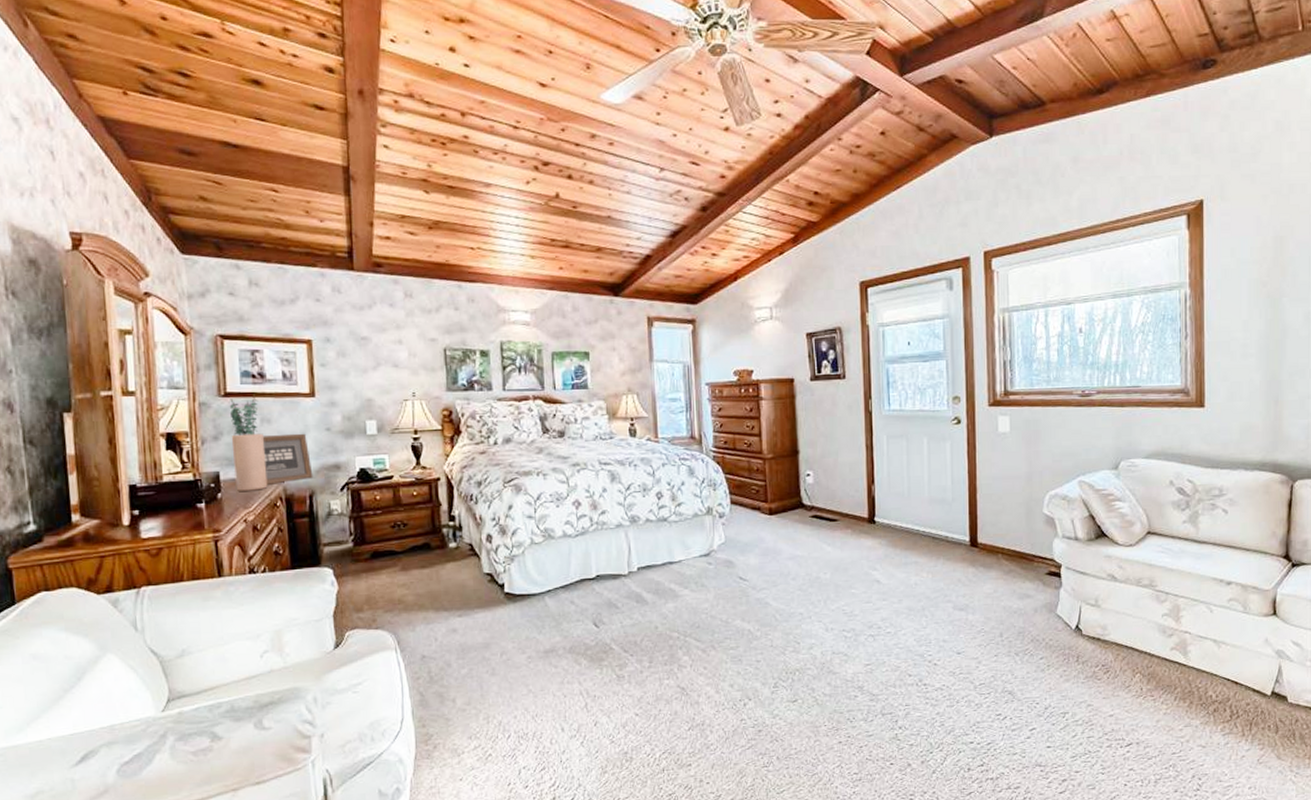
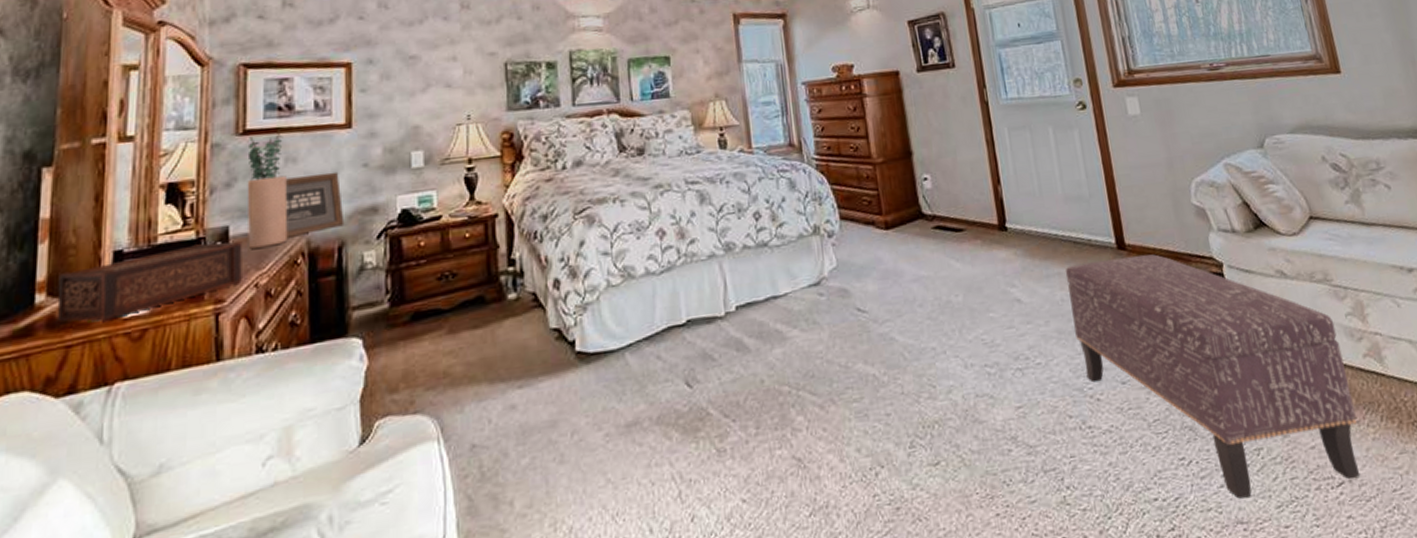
decorative box: none [87,484,234,541] -> present [57,241,242,323]
ottoman: none [921,552,1153,748] -> present [1065,254,1360,499]

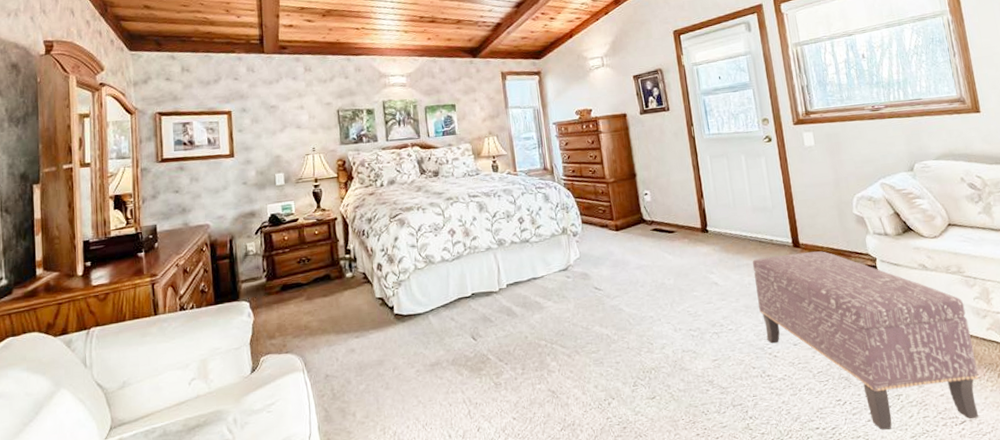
decorative box: present [57,241,242,323] -> none [49,235,168,289]
vase: present [247,129,288,250] -> none [165,158,196,241]
picture frame: present [285,171,345,238] -> none [191,188,233,233]

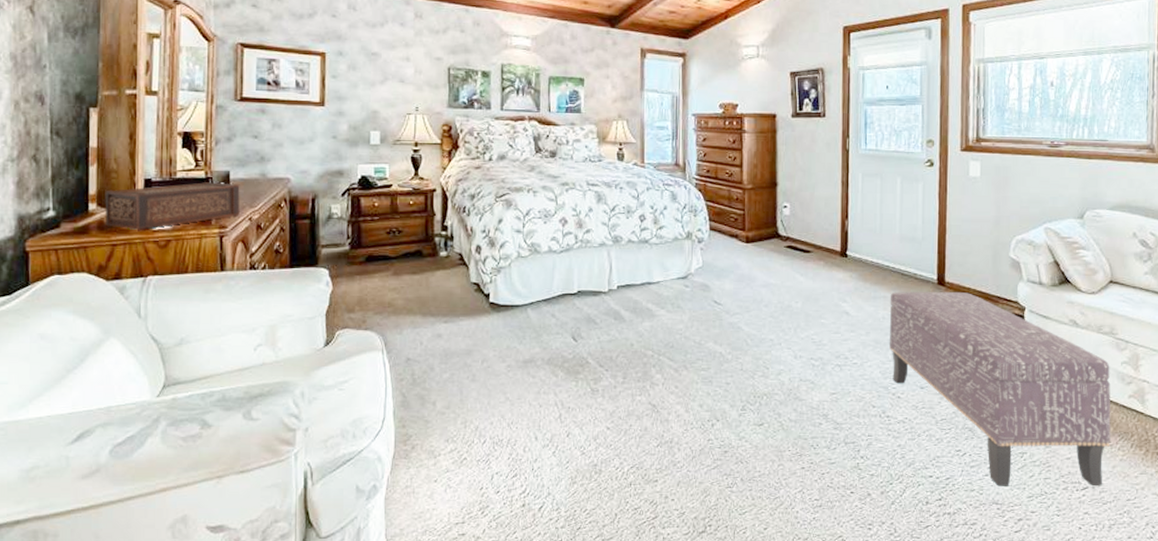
decorative box: none [49,235,168,289] -> present [105,182,240,231]

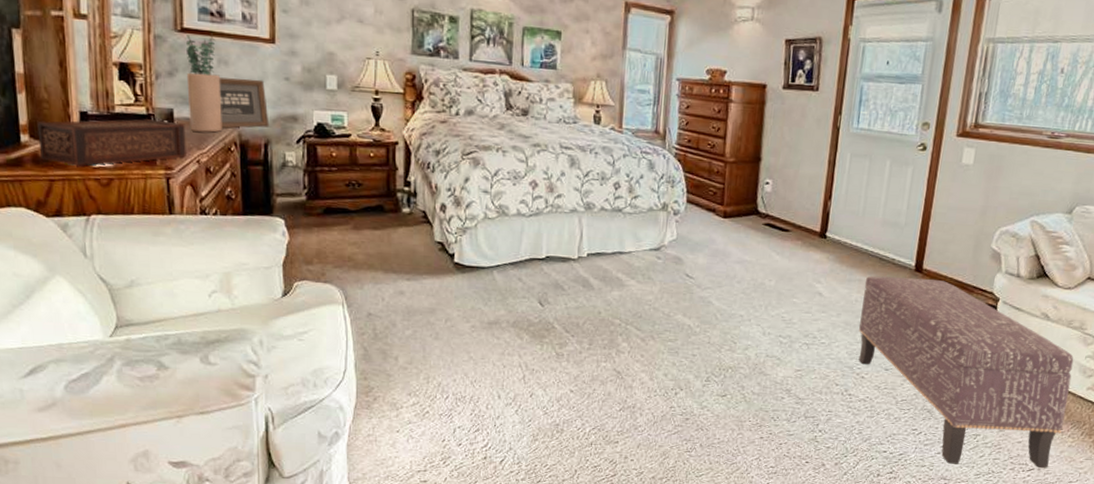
vase: none [243,100,275,192] -> present [185,32,223,133]
picture frame: none [272,139,317,186] -> present [218,78,270,129]

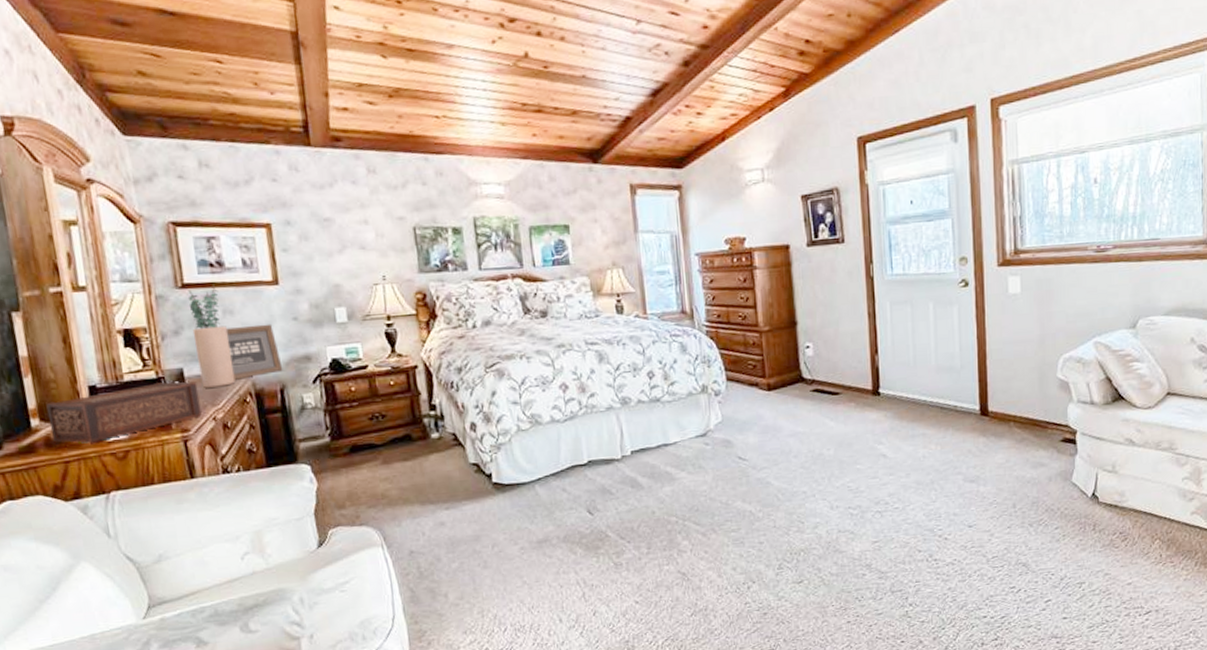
ottoman: present [858,275,1074,468] -> none [929,420,1173,620]

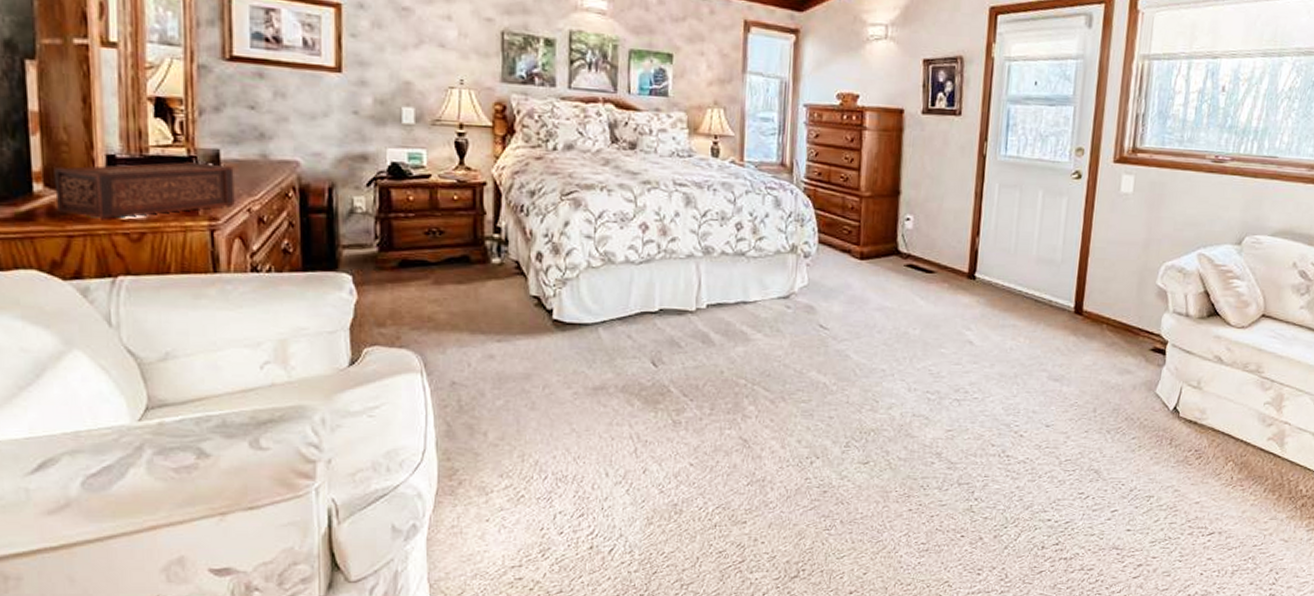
vase: present [188,284,236,389] -> none [235,61,279,177]
picture frame: present [225,323,283,380] -> none [274,112,335,171]

